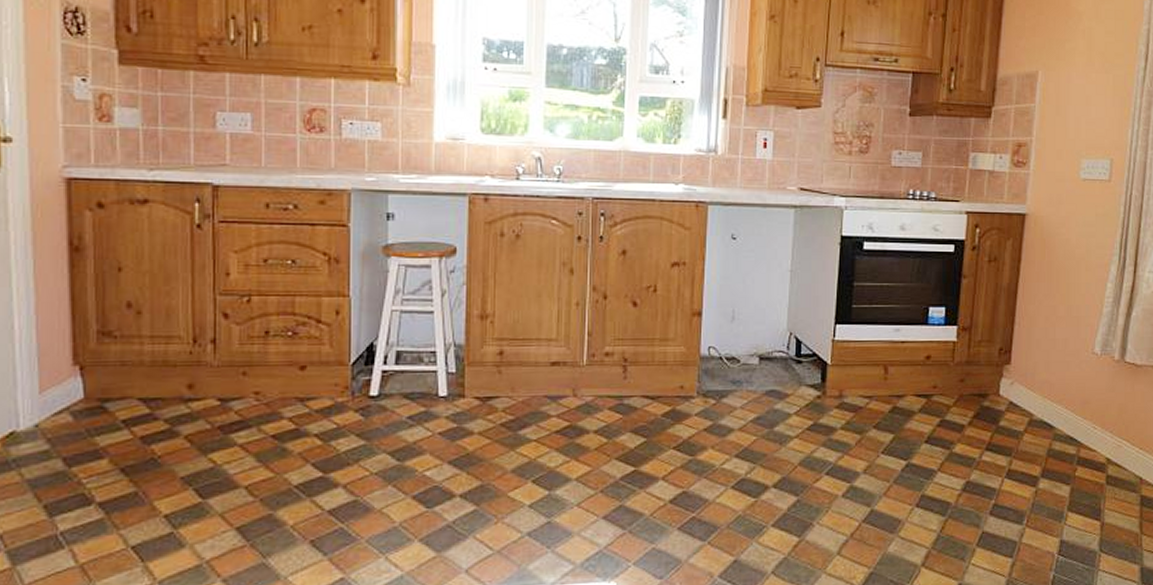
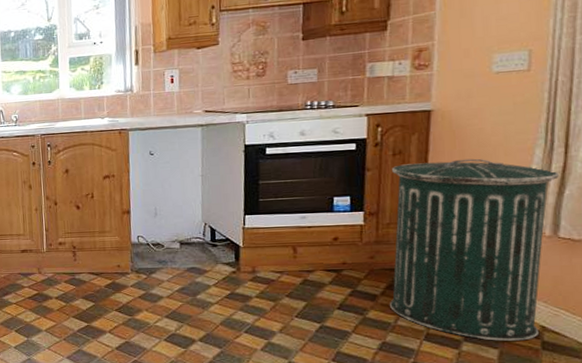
trash can: none [976,271,1128,476] -> present [390,158,559,341]

